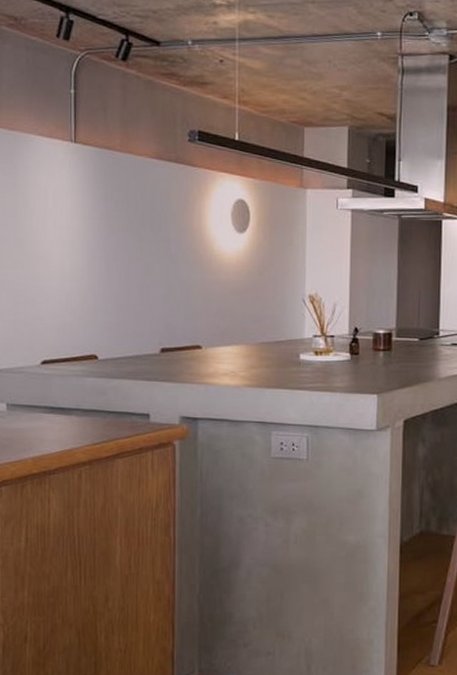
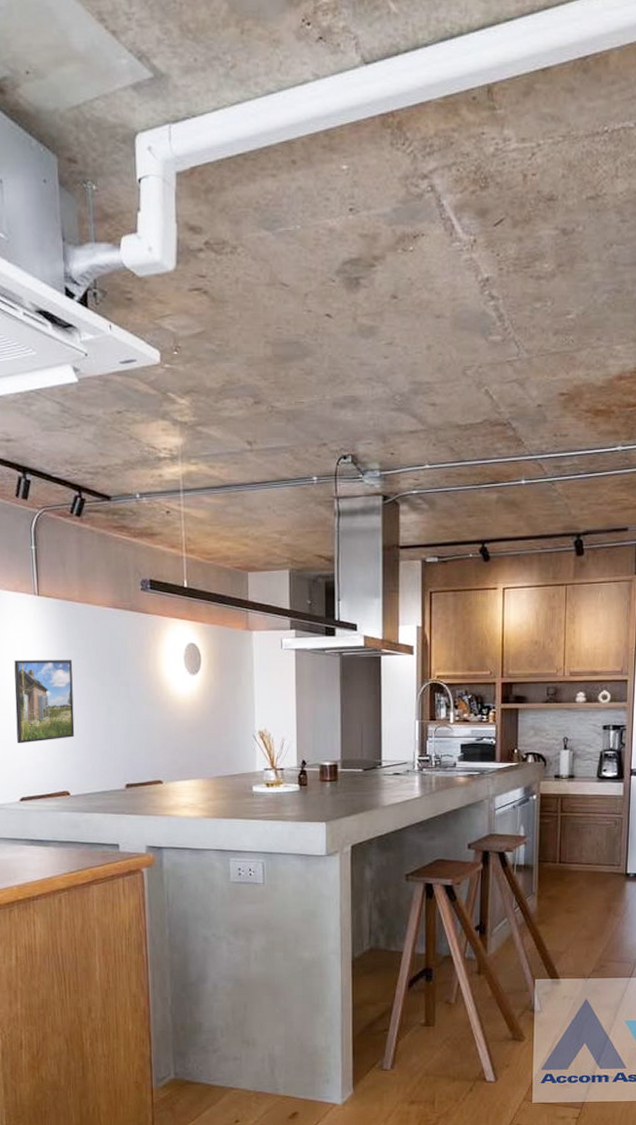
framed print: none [41,211,109,302] -> present [14,660,75,744]

